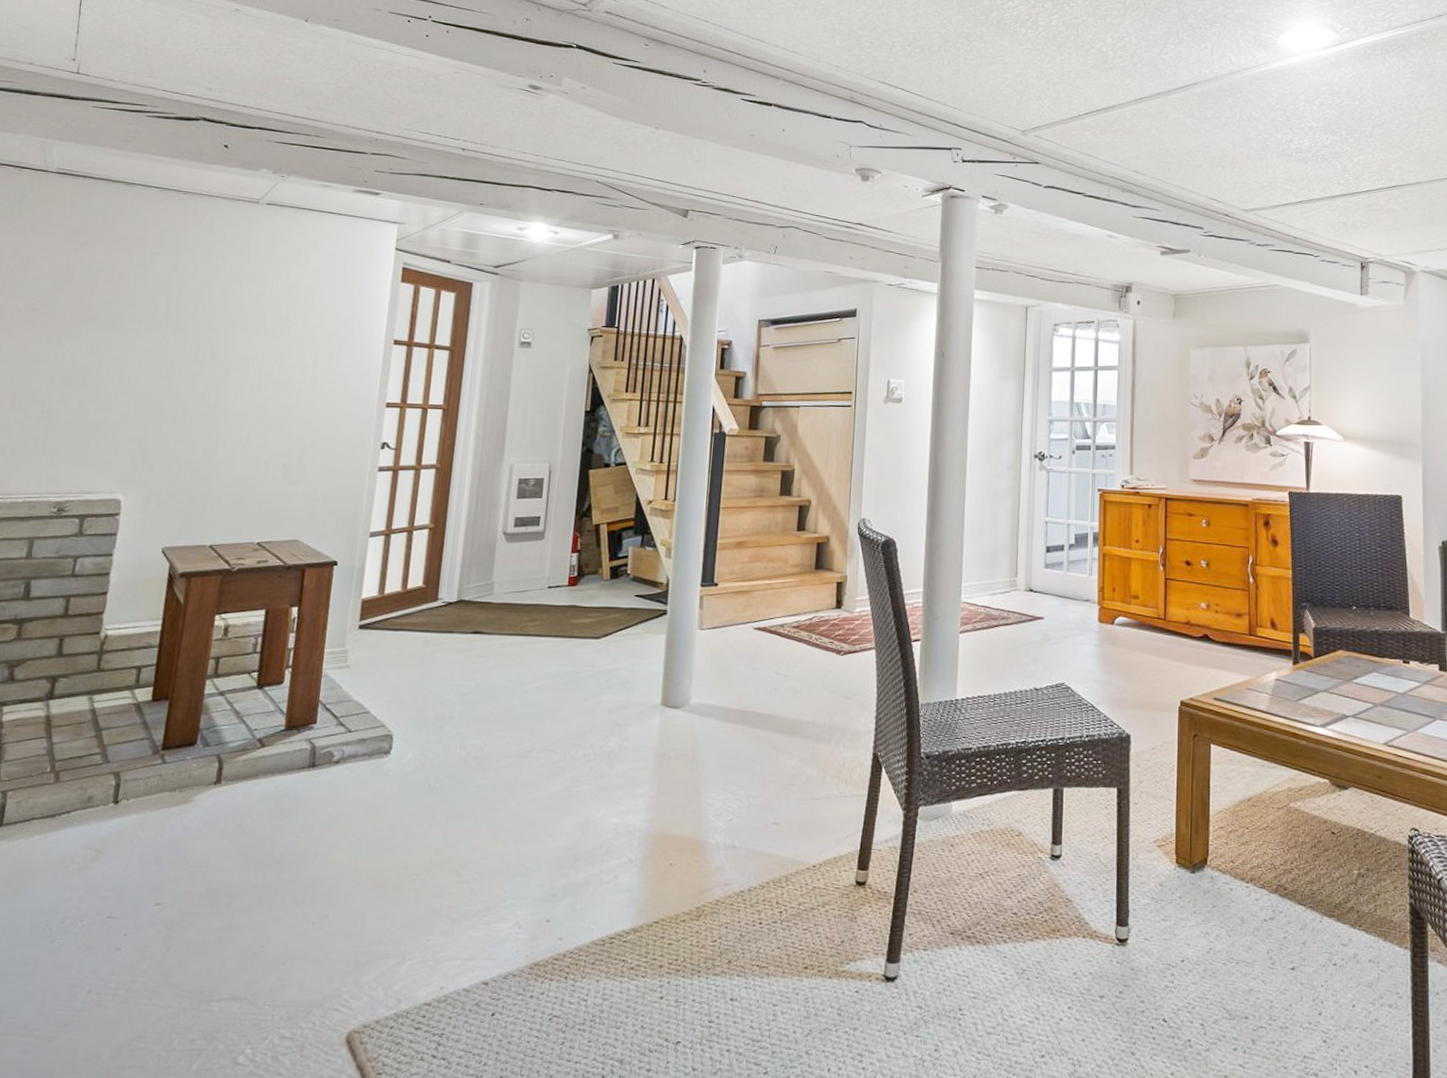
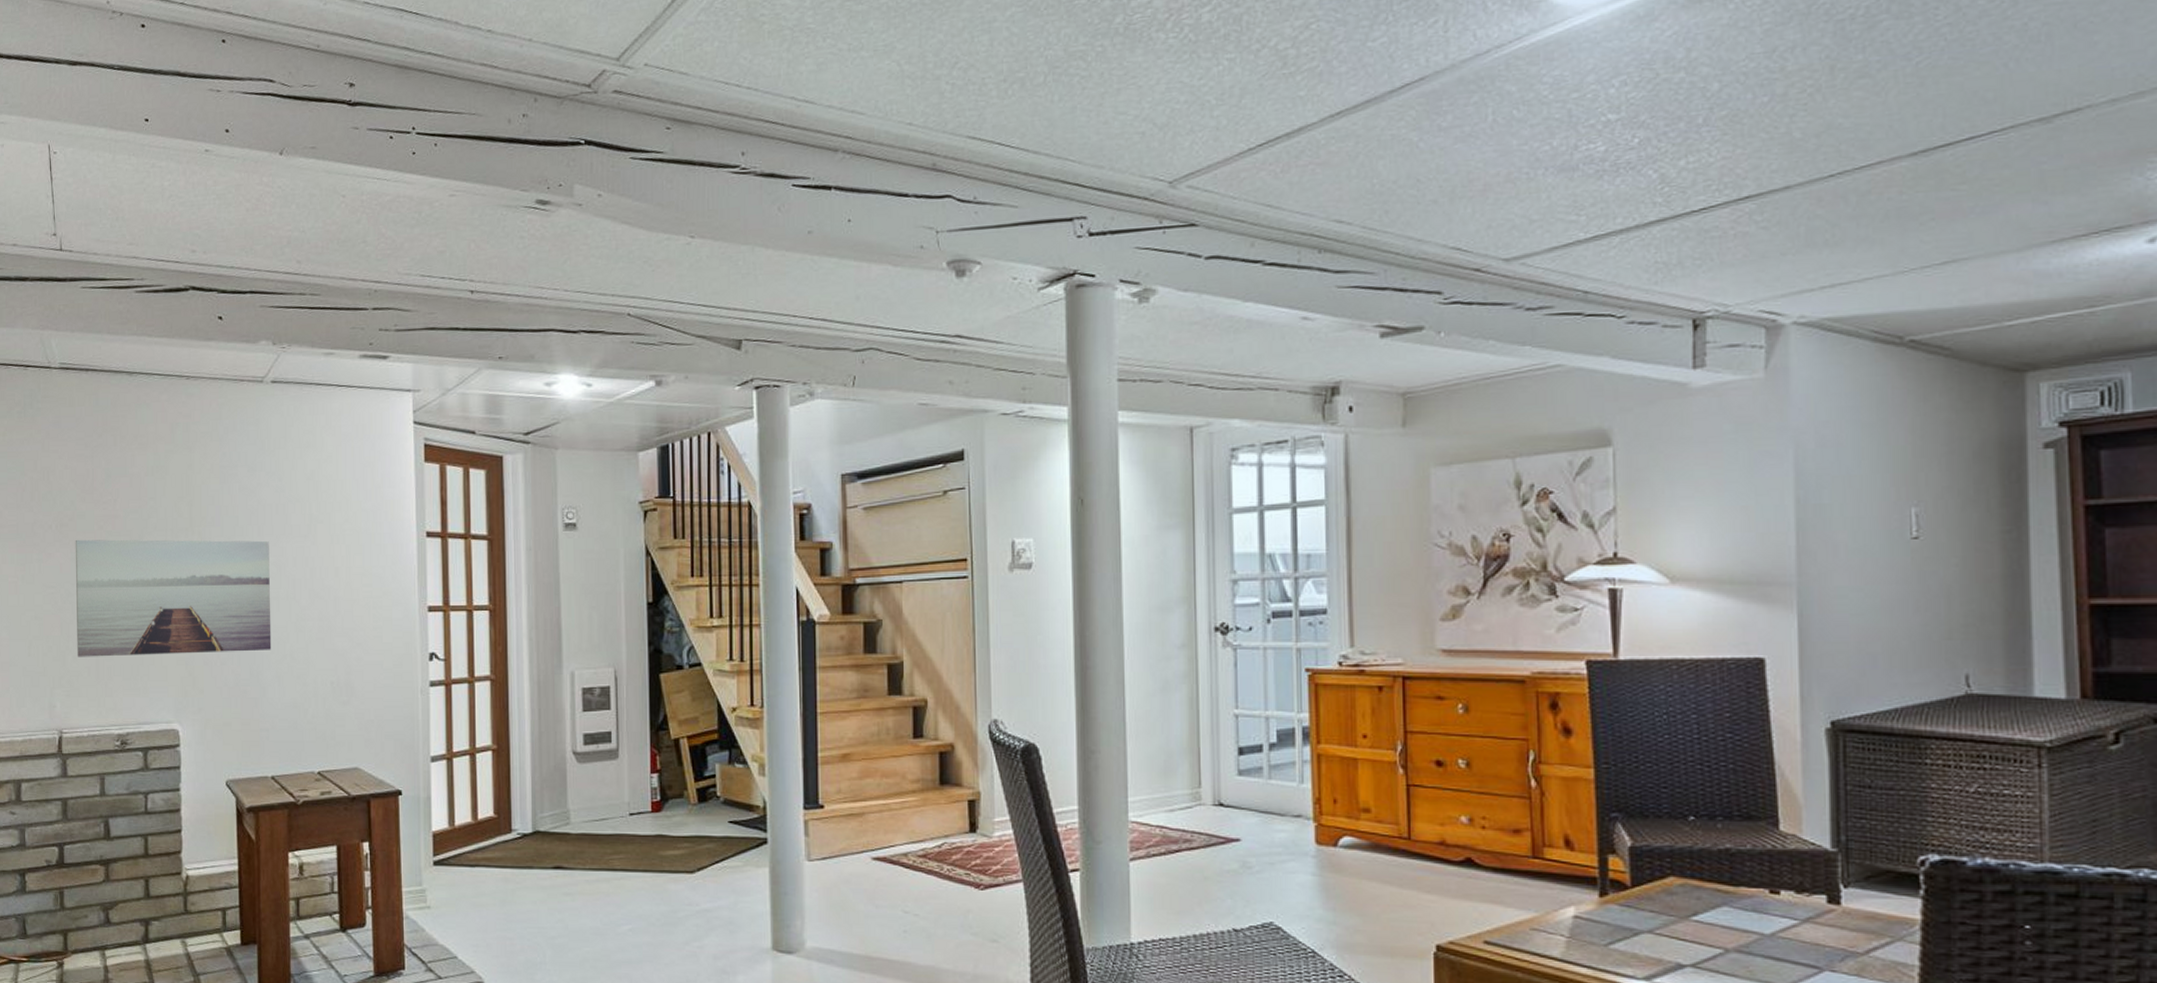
wall art: none [26,323,242,433] -> present [75,539,272,657]

